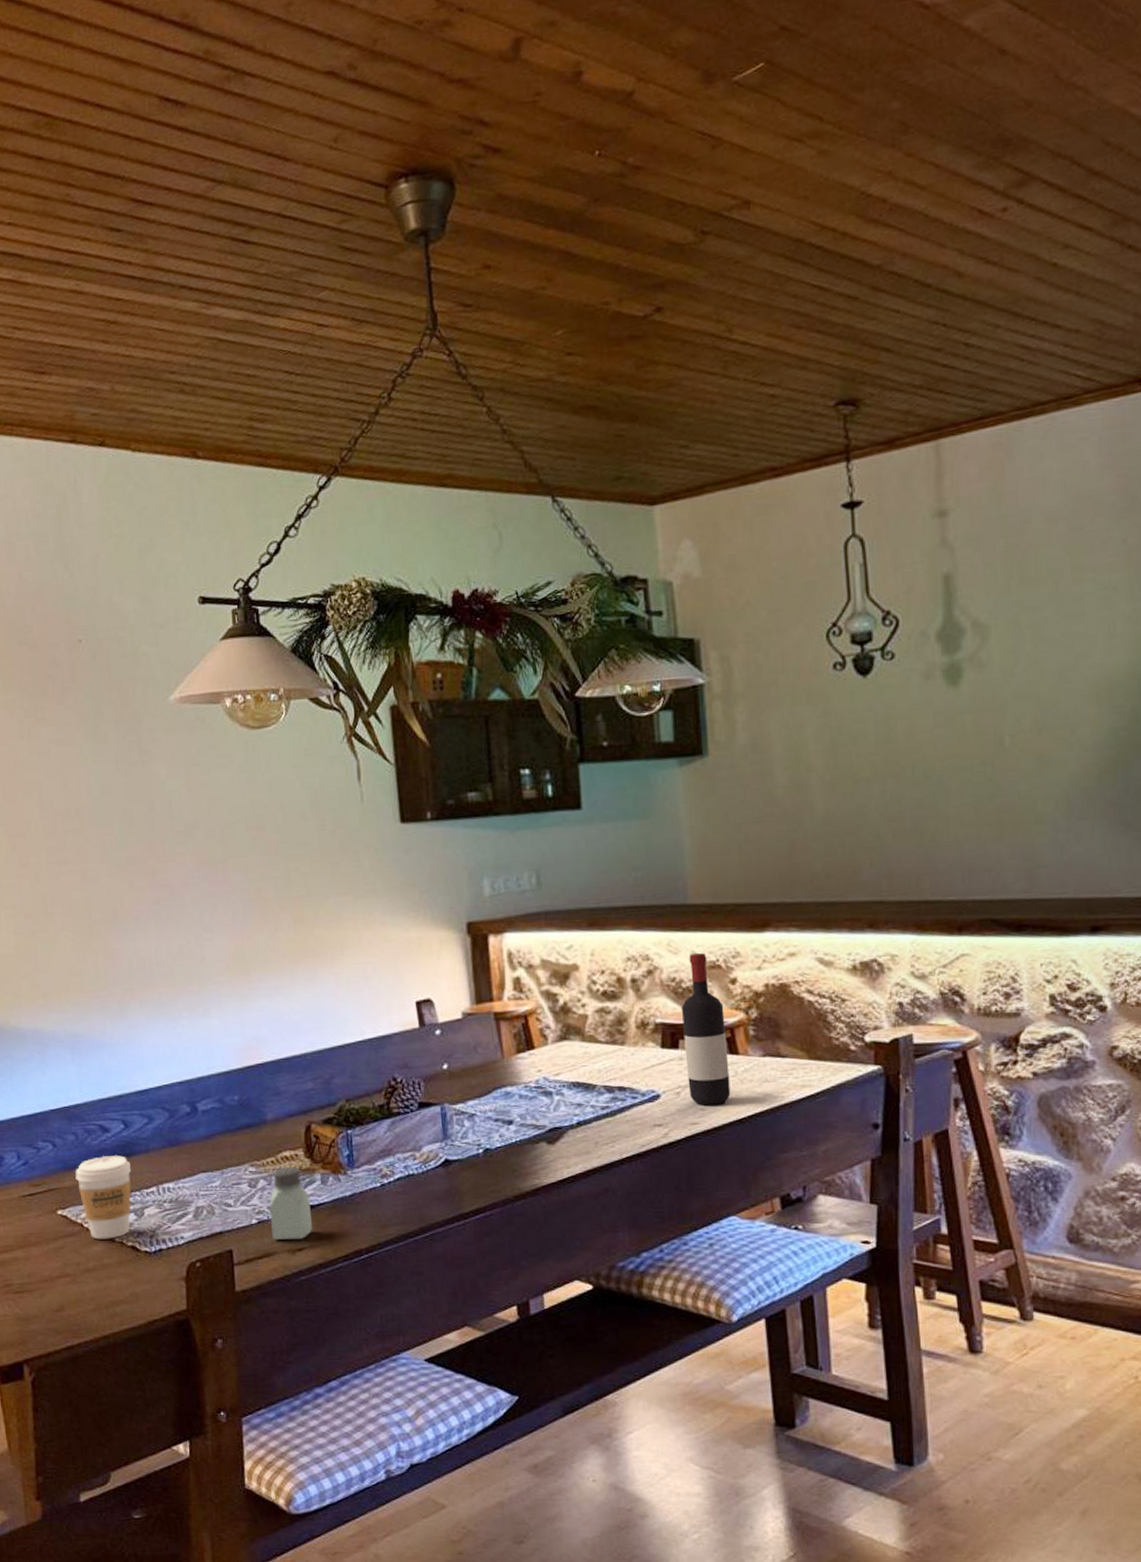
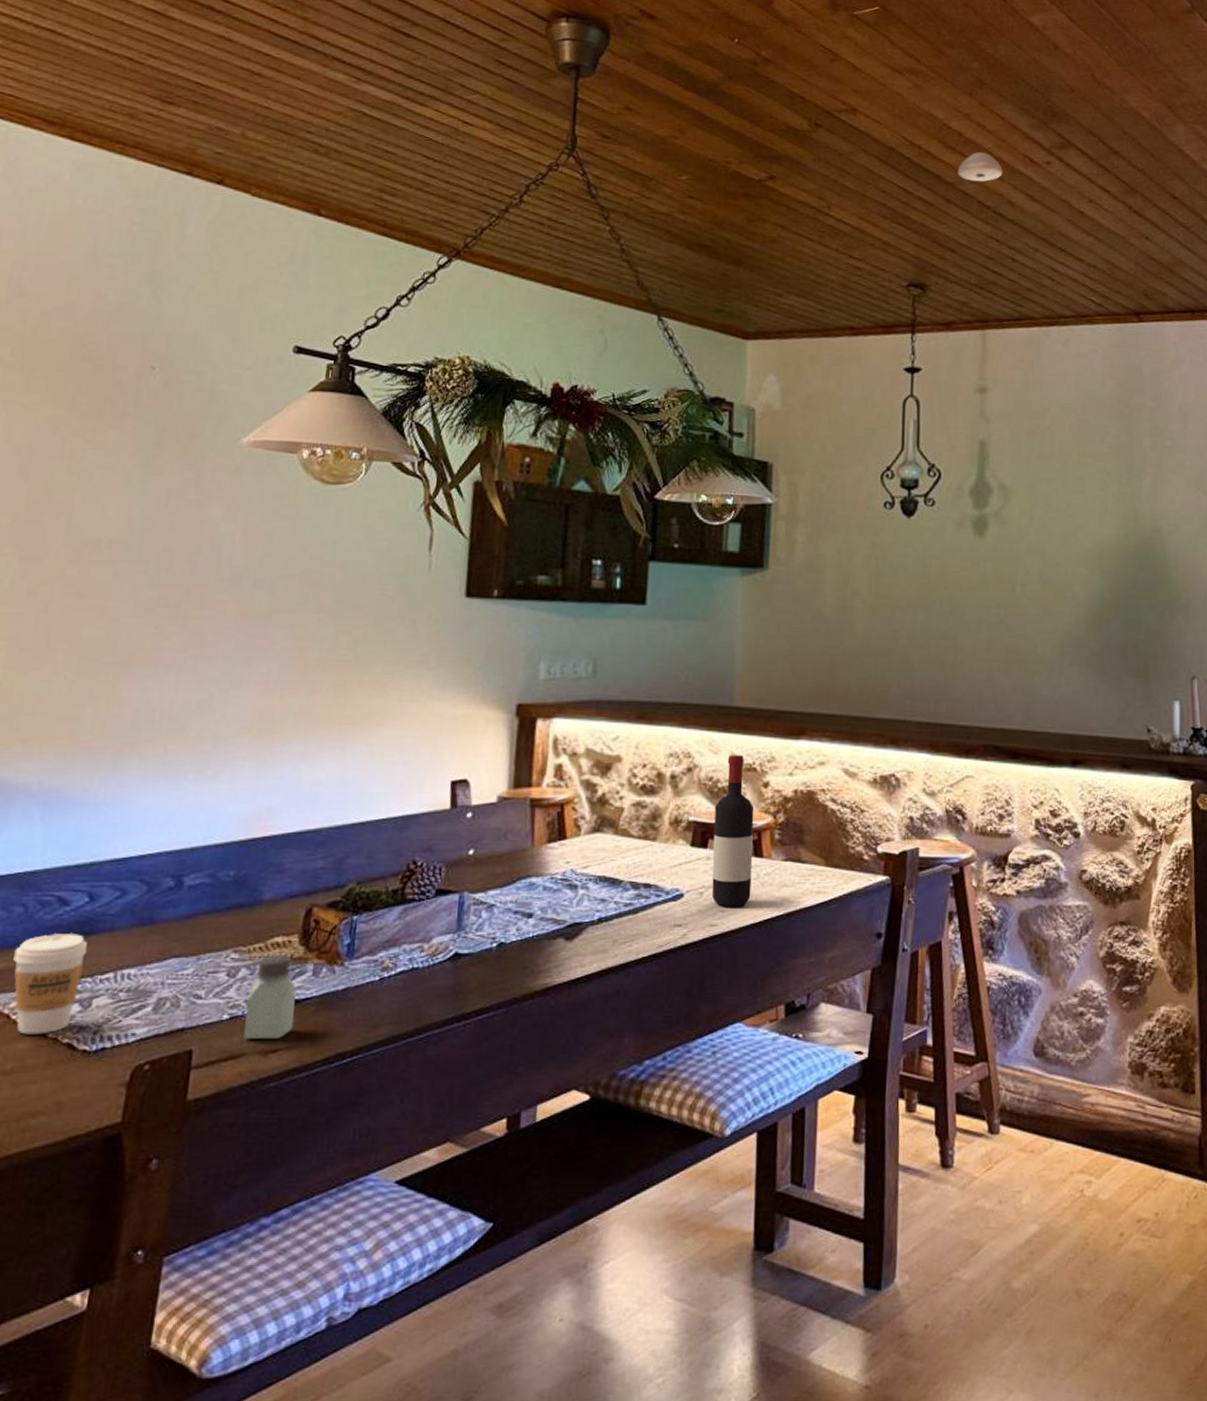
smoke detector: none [884,216,944,257] -> present [957,152,1003,182]

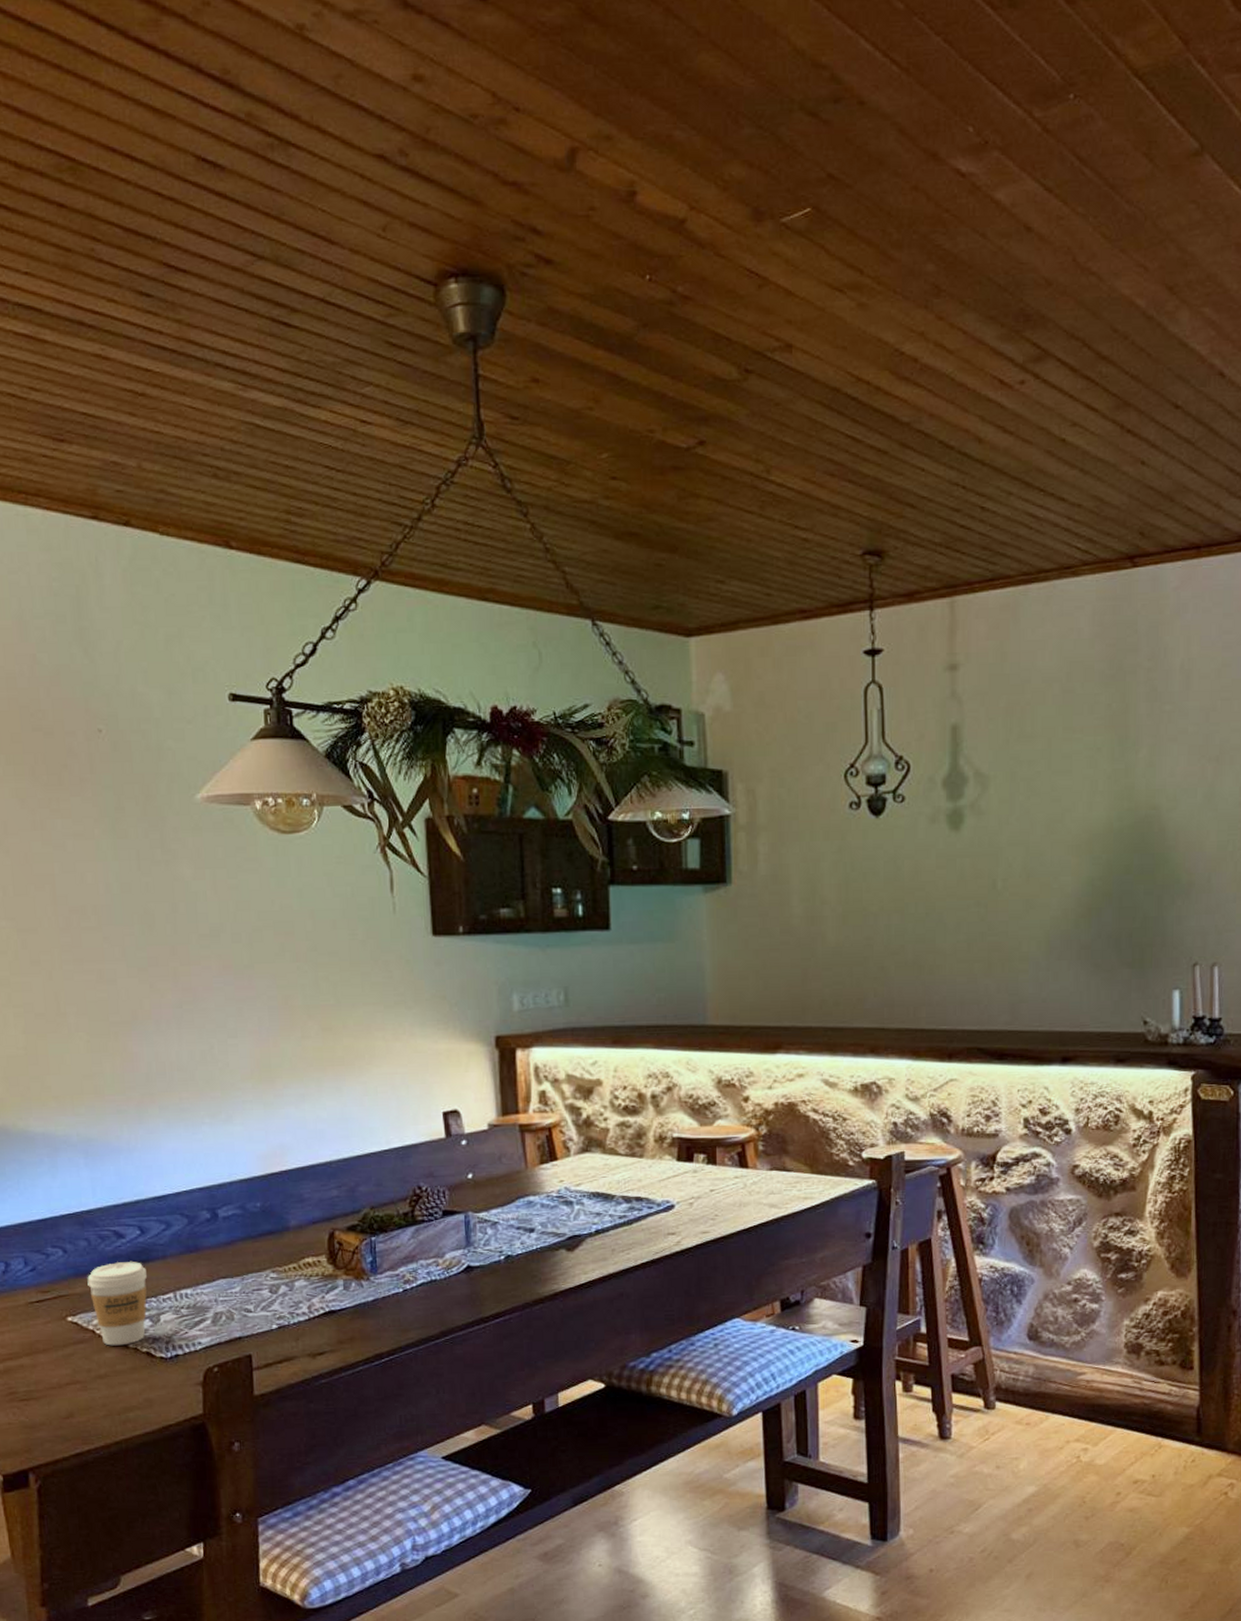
saltshaker: present [244,955,296,1039] -> none [290,1273,333,1344]
wine bottle: present [711,755,754,907] -> none [696,1072,739,1215]
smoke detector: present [957,152,1003,182] -> none [913,380,968,418]

